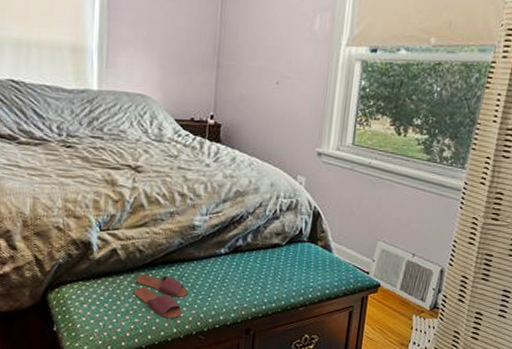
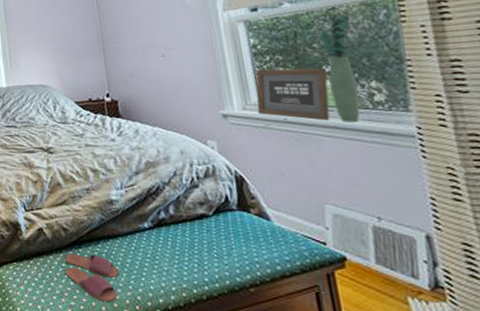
picture frame: none [348,112,415,169] -> present [255,67,330,121]
vase: none [411,66,450,174] -> present [320,10,361,124]

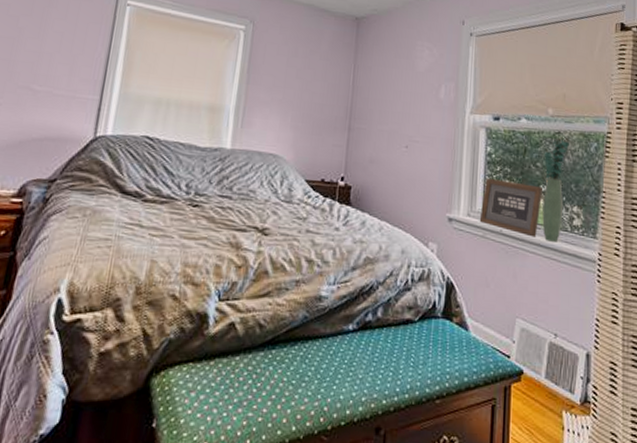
slippers: present [64,254,119,302] -> none [249,355,310,413]

